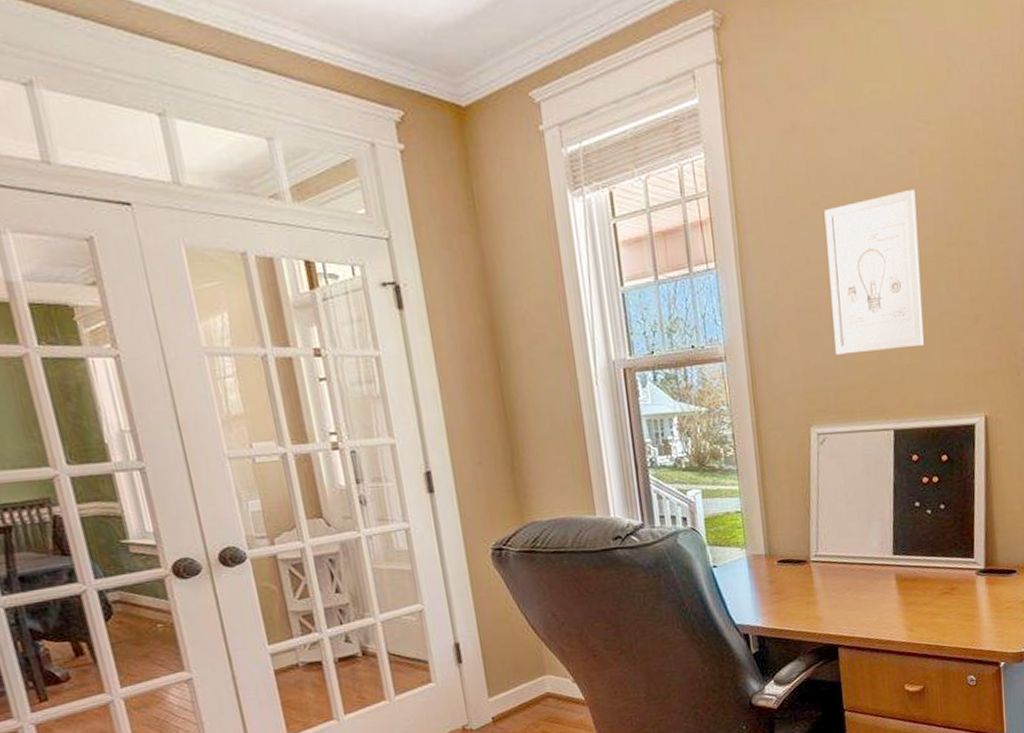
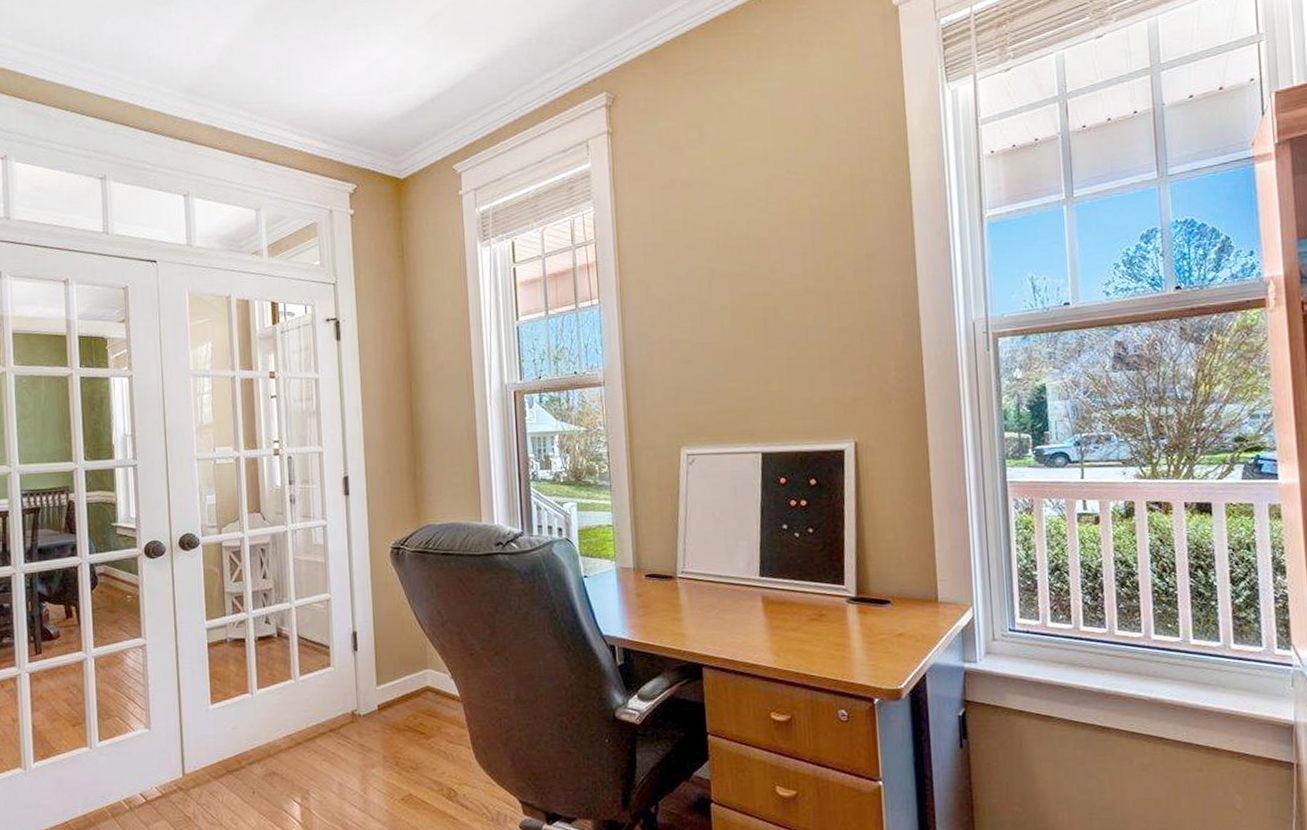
wall art: present [824,189,924,355] -> none [698,231,792,381]

